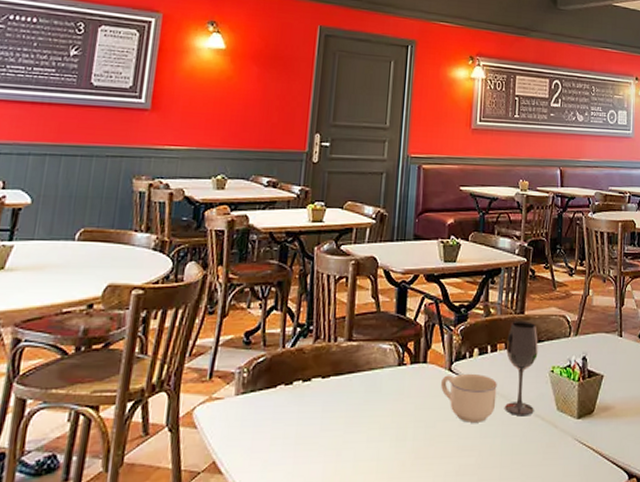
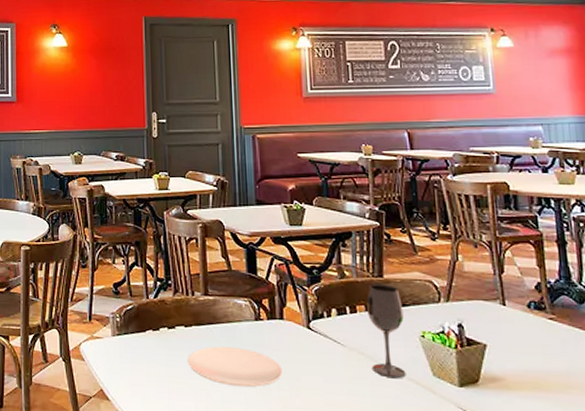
plate: none [320,397,420,442] -> present [188,346,283,388]
cup: present [441,373,497,423] -> none [301,332,362,380]

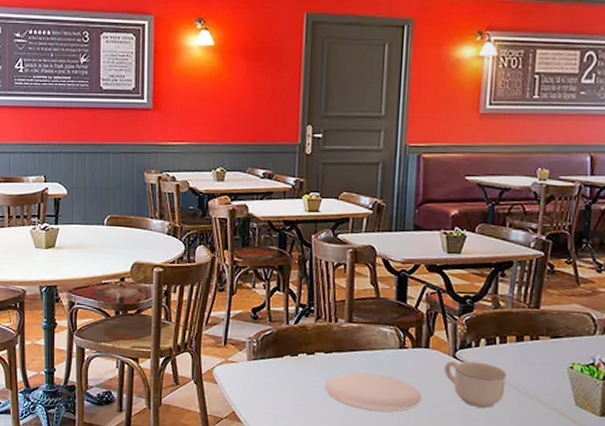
cup: none [301,332,362,380] -> present [444,361,506,408]
wine glass: present [366,283,406,379] -> none [513,315,556,408]

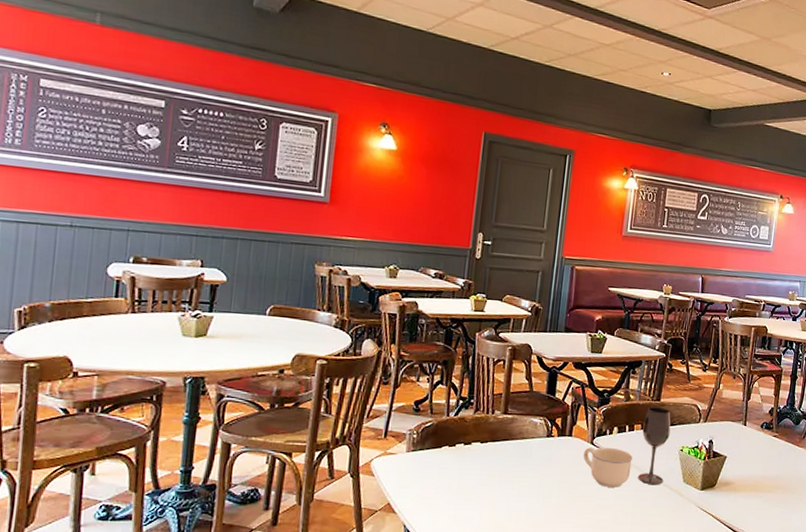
plate: present [325,373,422,413] -> none [479,461,564,497]
wine glass: none [513,315,556,408] -> present [637,406,671,485]

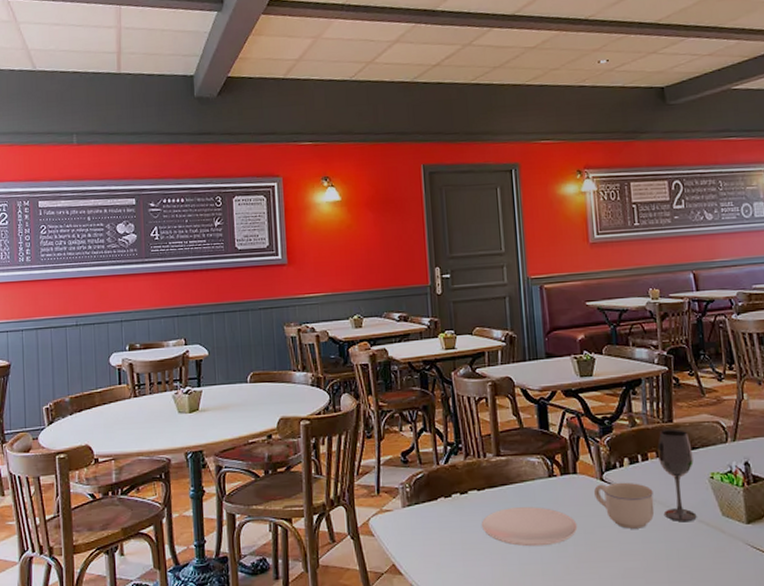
plate: none [479,461,564,497] -> present [482,507,578,547]

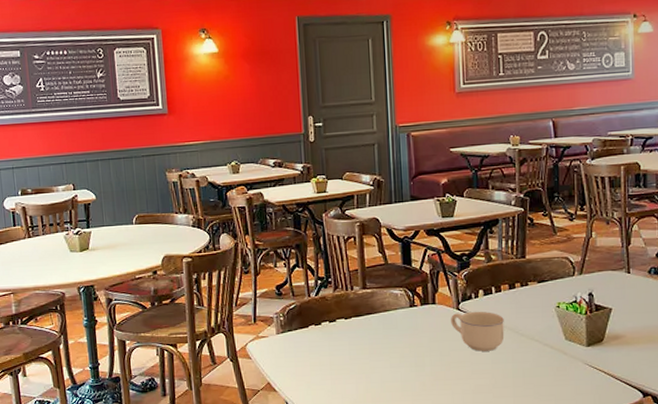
plate: present [482,507,578,547] -> none [348,333,435,367]
wine glass: present [657,429,697,522] -> none [510,264,542,346]

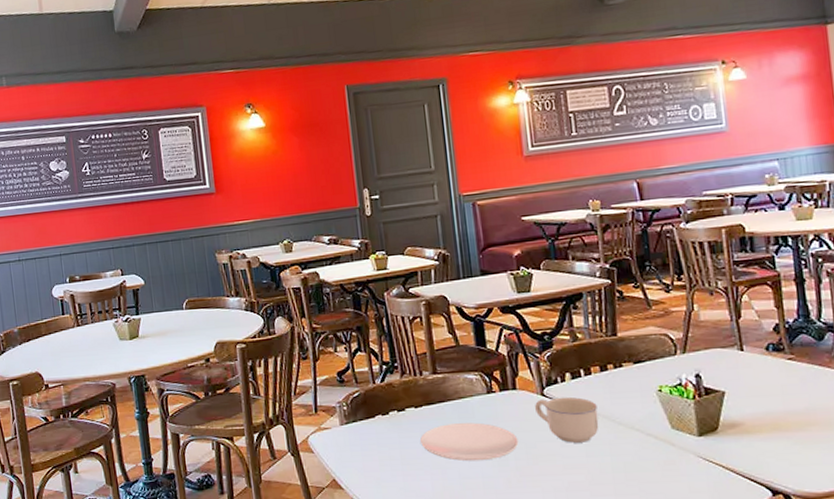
plate: none [348,333,435,367] -> present [420,422,519,462]

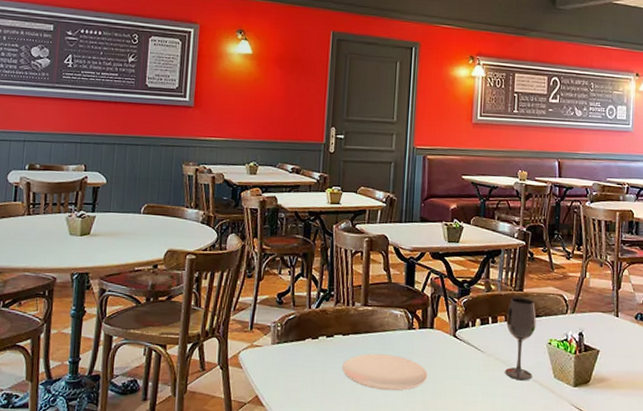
cup: present [535,396,599,443] -> none [446,340,498,383]
wine glass: none [601,342,644,436] -> present [504,297,537,381]

